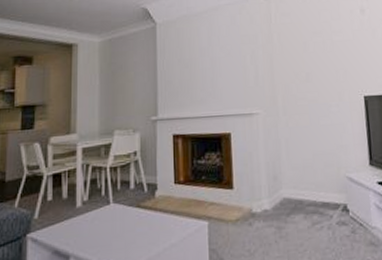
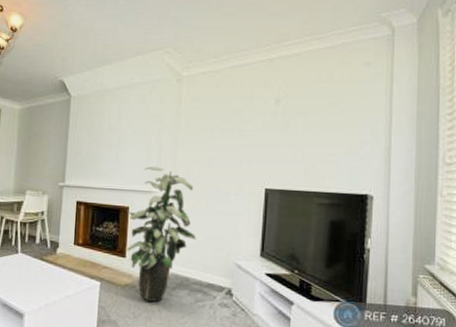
indoor plant: none [231,86,304,234] -> present [127,165,196,302]

